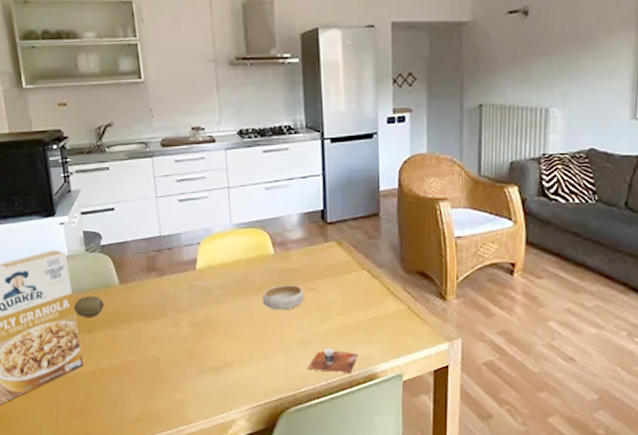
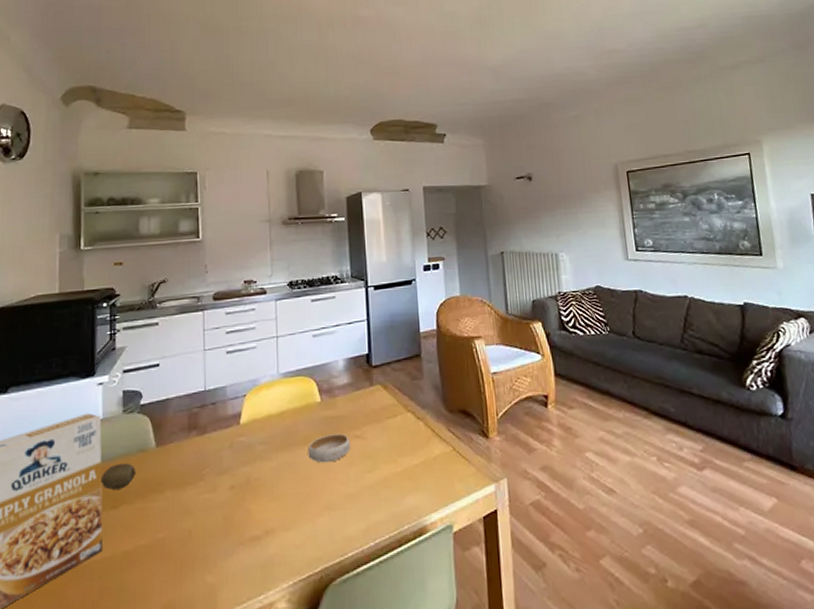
cup: present [308,348,358,373] -> none [354,502,407,530]

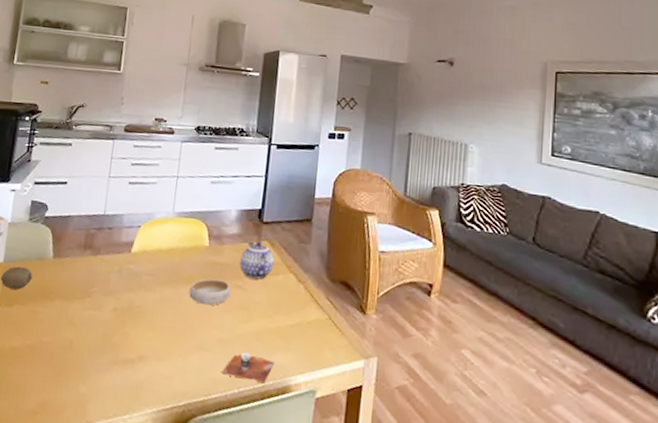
cup: none [354,502,407,530] -> present [222,352,275,383]
teapot: none [355,386,390,426] -> present [240,241,274,280]

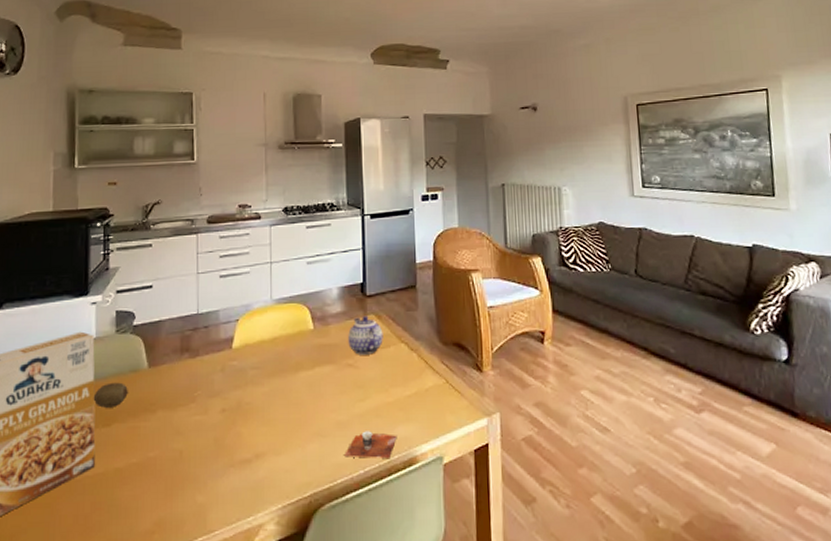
bowl: present [189,279,231,306] -> none [300,362,343,390]

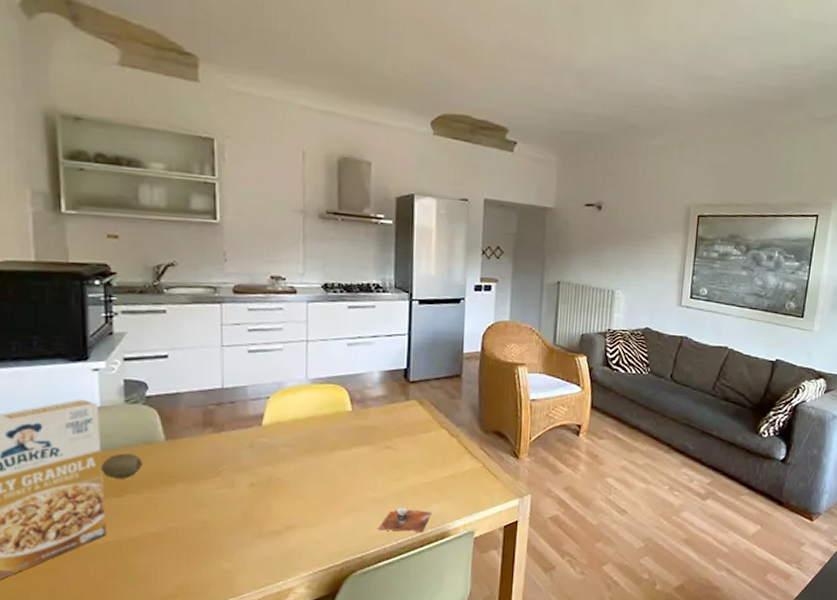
teapot: present [348,316,383,355] -> none [388,401,425,438]

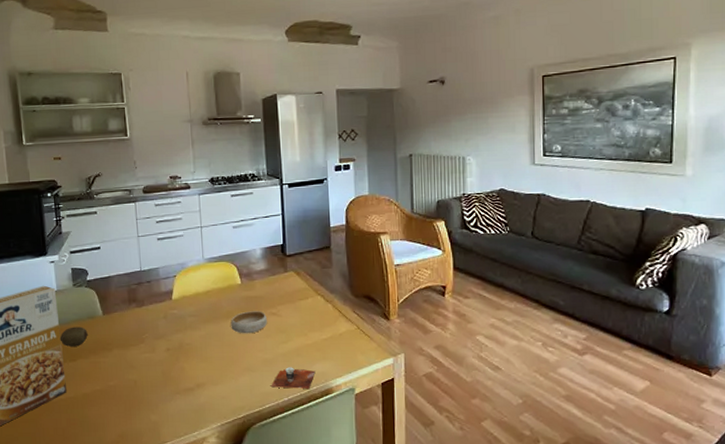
bowl: none [335,443,381,469] -> present [231,311,268,334]

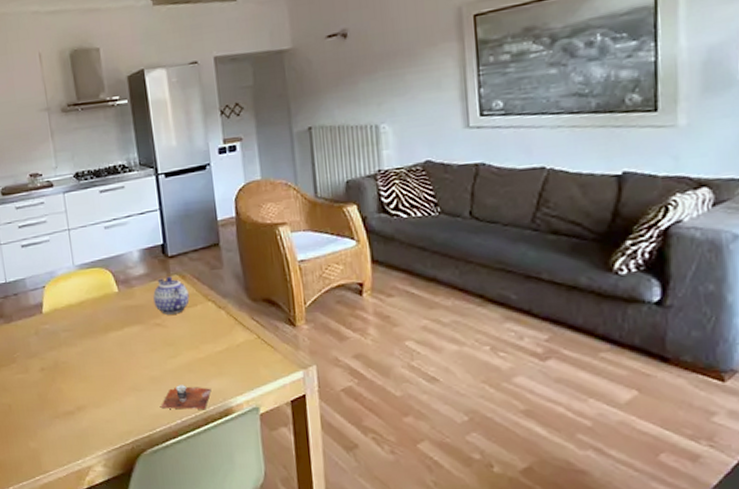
bowl: present [231,311,268,334] -> none [109,322,152,349]
teapot: none [271,272,302,305] -> present [153,276,190,315]

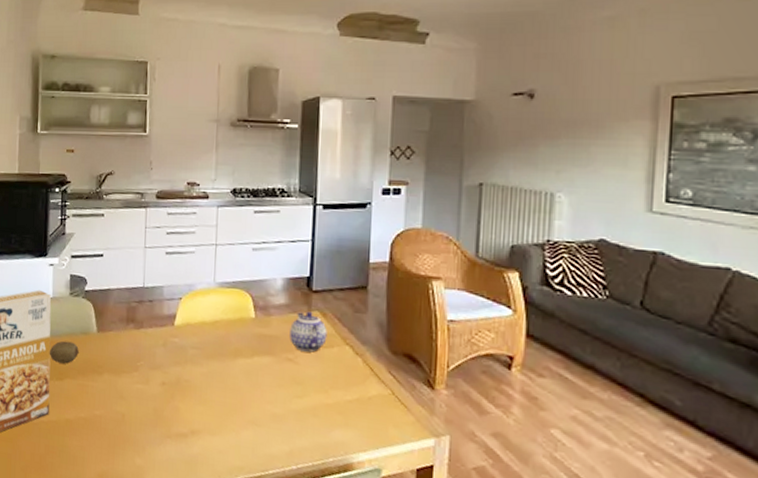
cup: present [161,385,211,410] -> none [278,428,334,460]

